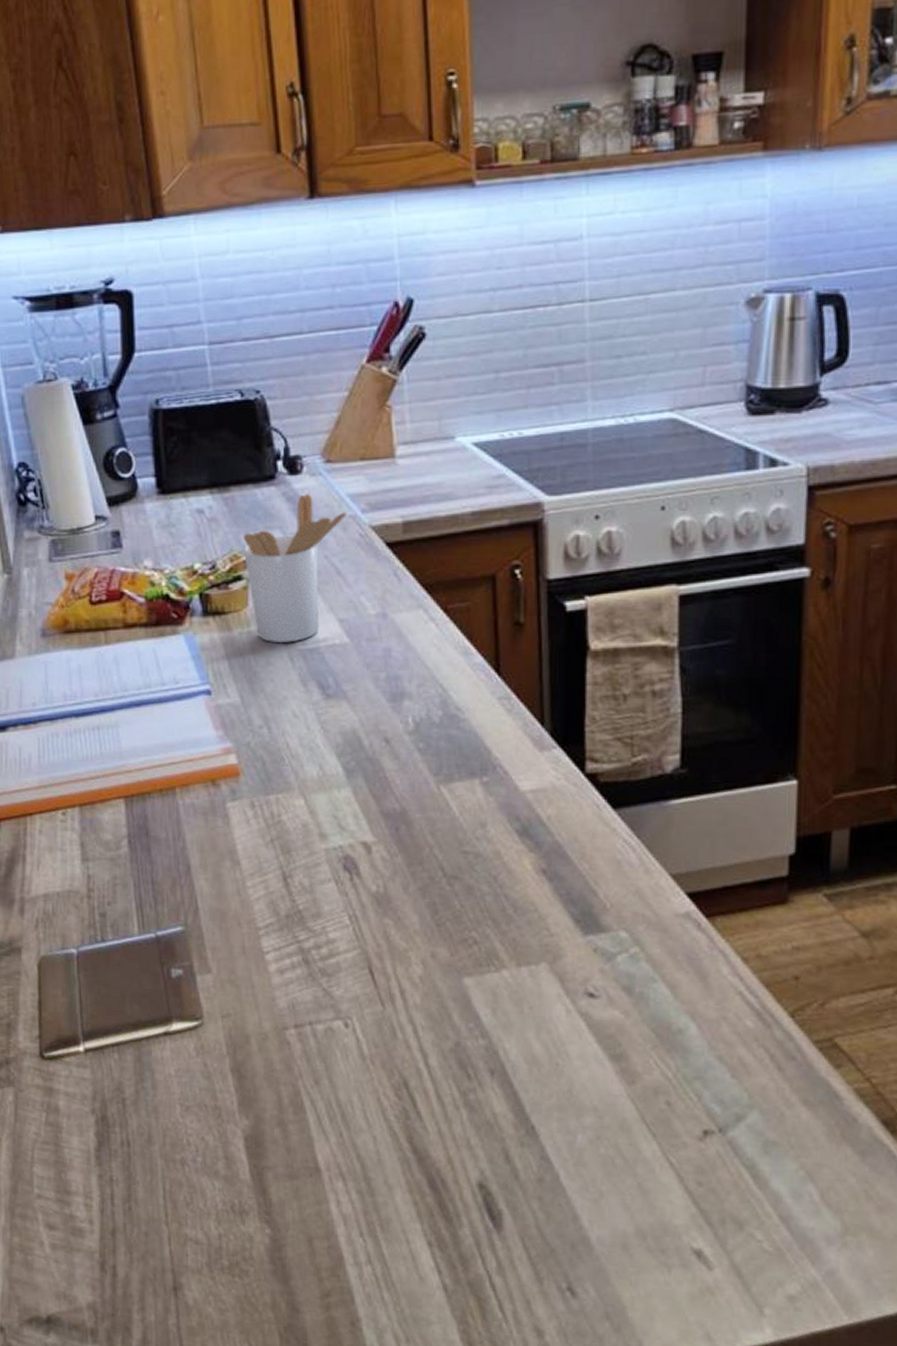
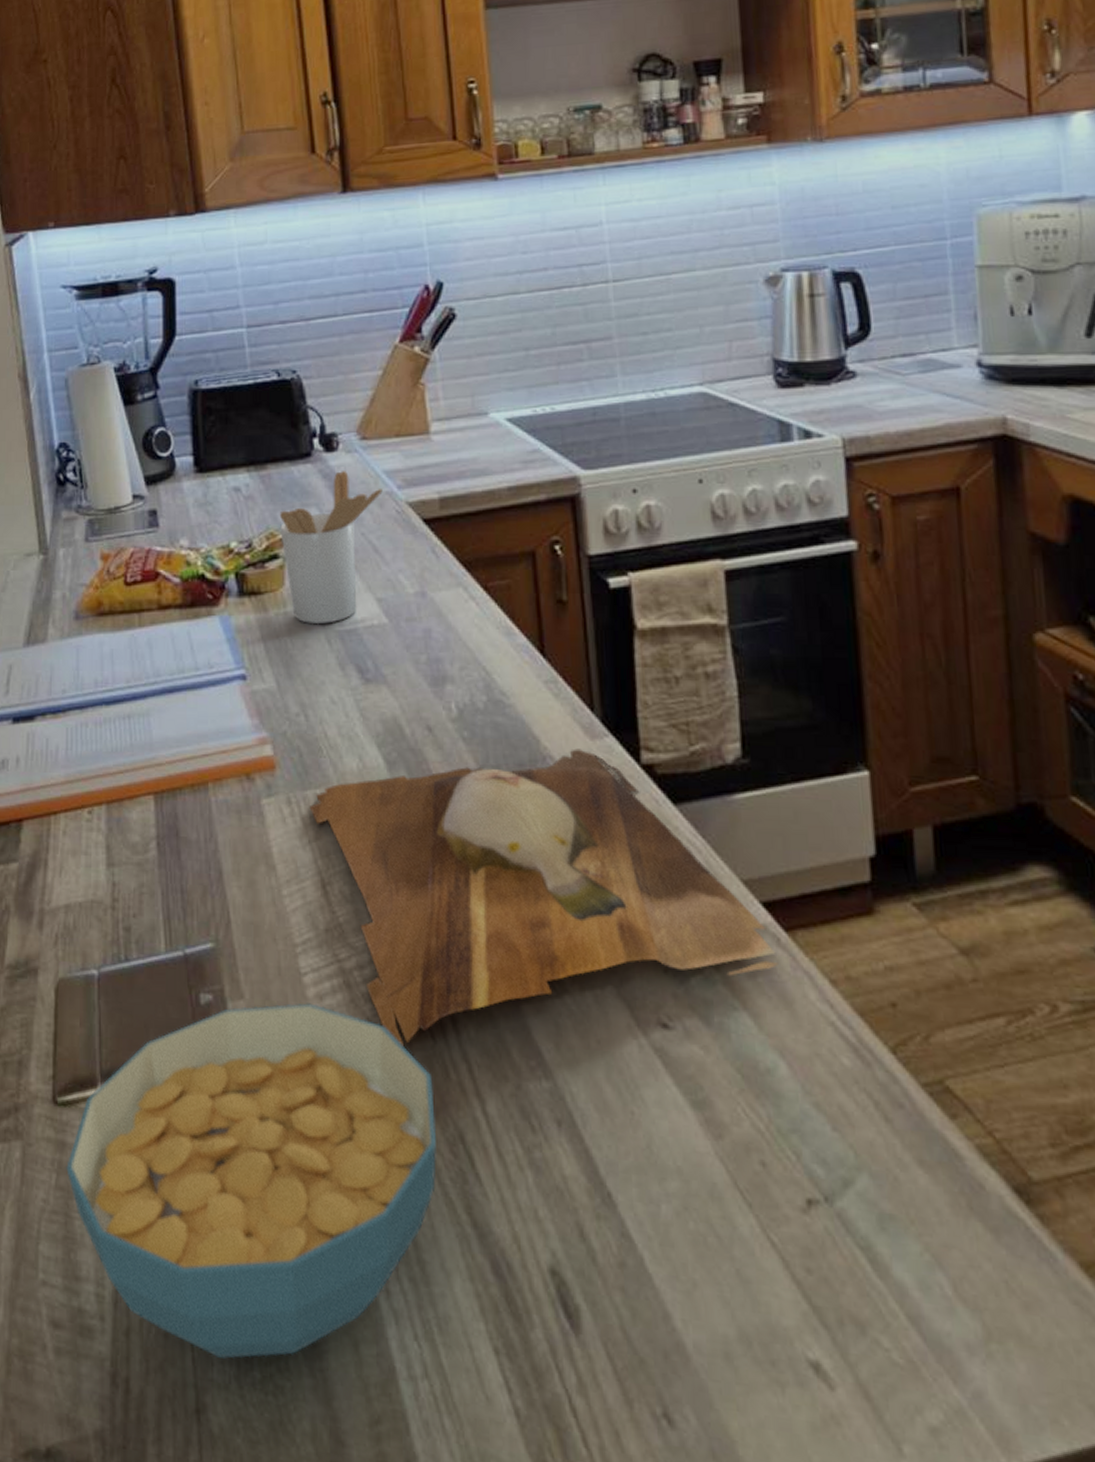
cereal bowl: none [54,976,383,1251] -> present [66,1003,436,1359]
cutting board: none [272,759,697,1012] -> present [309,749,779,1047]

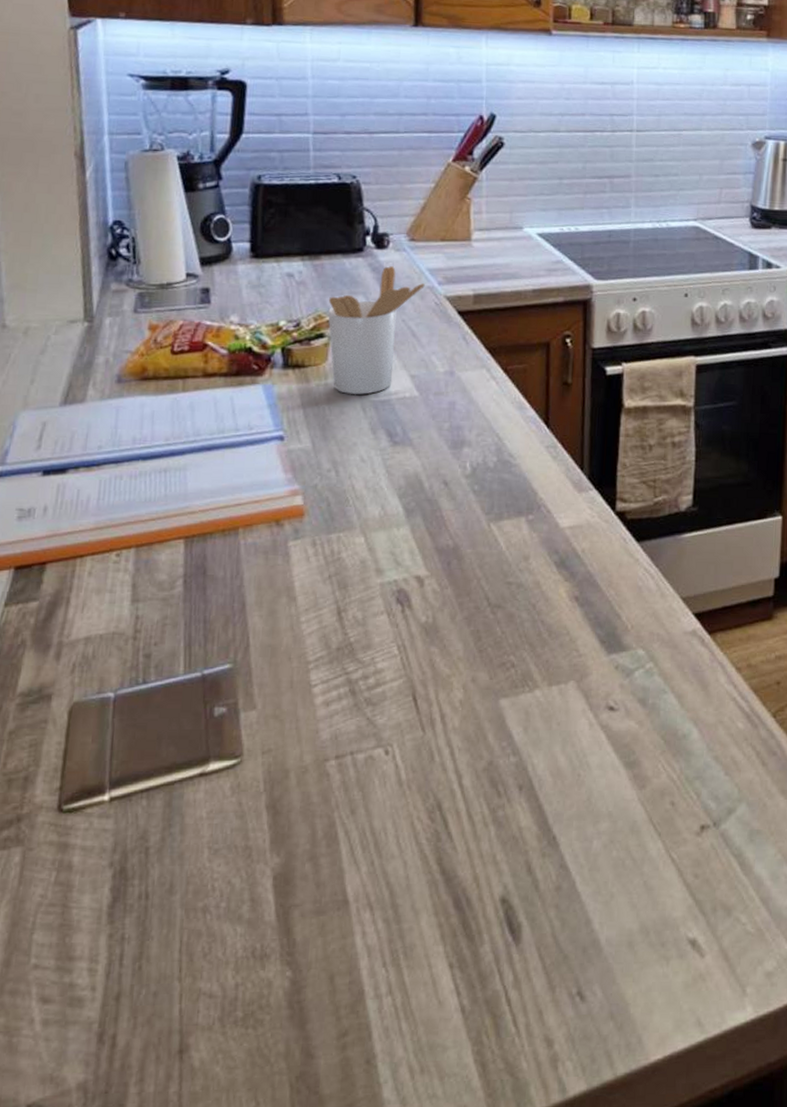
cereal bowl: present [66,1003,436,1359] -> none [67,709,420,1005]
cutting board: present [309,749,779,1047] -> none [332,499,701,739]

